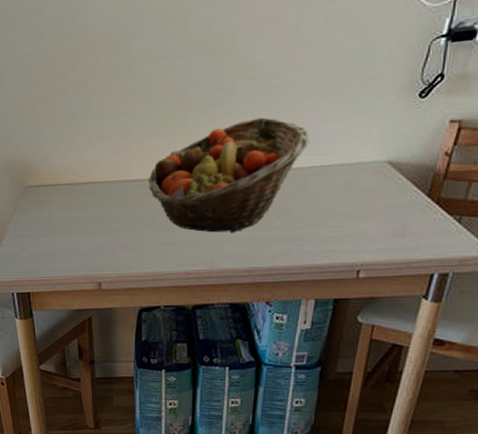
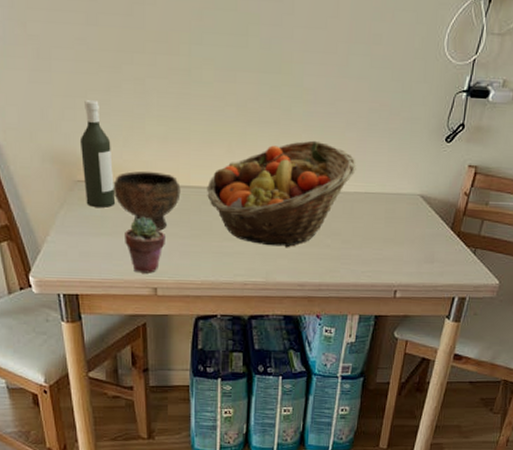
bottle: none [29,109,62,210] -> present [79,100,116,207]
bowl: none [59,169,123,227] -> present [113,171,181,231]
potted succulent: none [71,215,109,269] -> present [125,217,165,273]

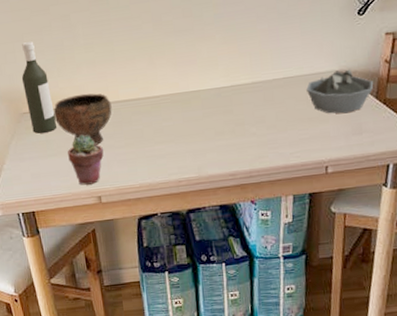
fruit basket: present [207,140,356,248] -> none [134,38,272,143]
bowl: none [386,194,451,240] -> present [306,69,374,114]

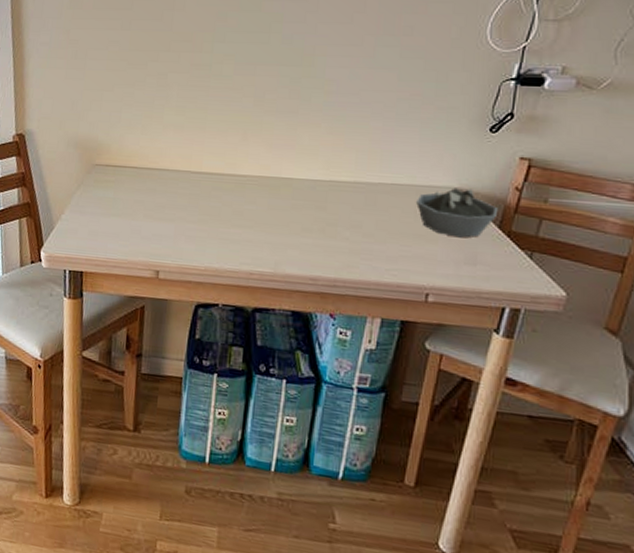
bottle: present [21,42,57,134] -> none [101,93,131,190]
bowl: present [53,93,112,145] -> none [127,156,192,214]
potted succulent: present [68,135,104,185] -> none [132,200,173,256]

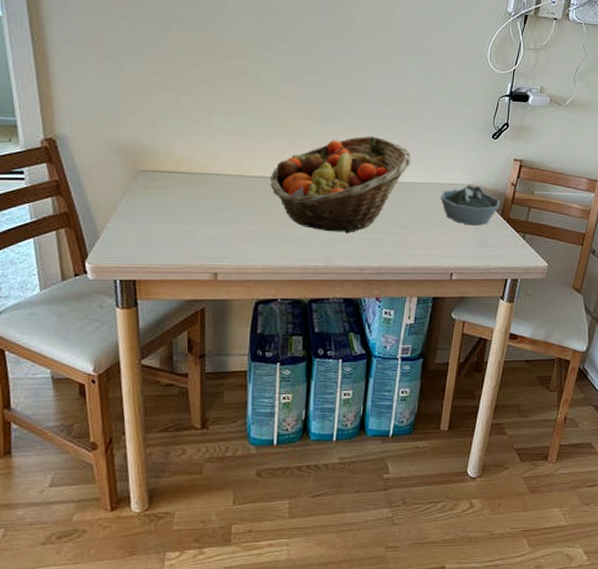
fruit basket: none [218,129,382,239] -> present [270,136,412,234]

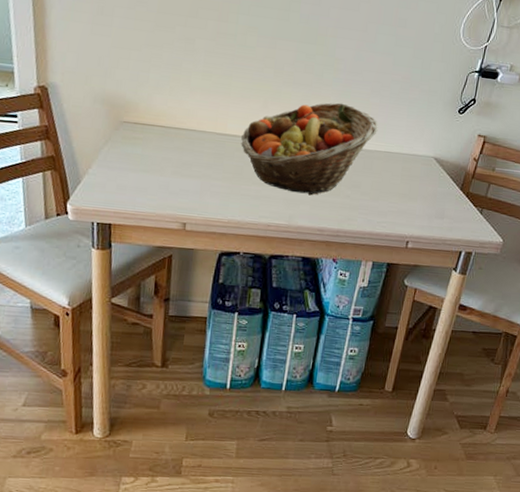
bowl: present [441,185,501,226] -> none [403,157,461,197]

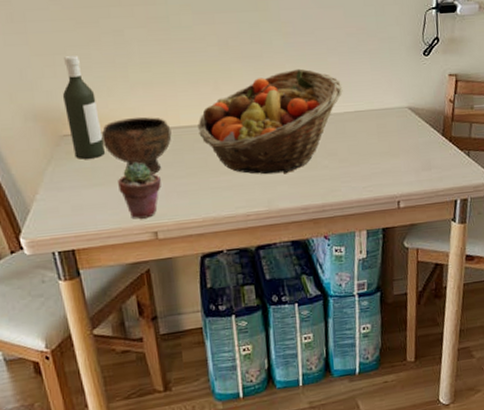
bottle: none [129,53,159,147] -> present [62,56,106,159]
bowl: none [155,117,218,172] -> present [101,116,172,174]
potted succulent: none [161,158,199,209] -> present [118,163,161,219]

